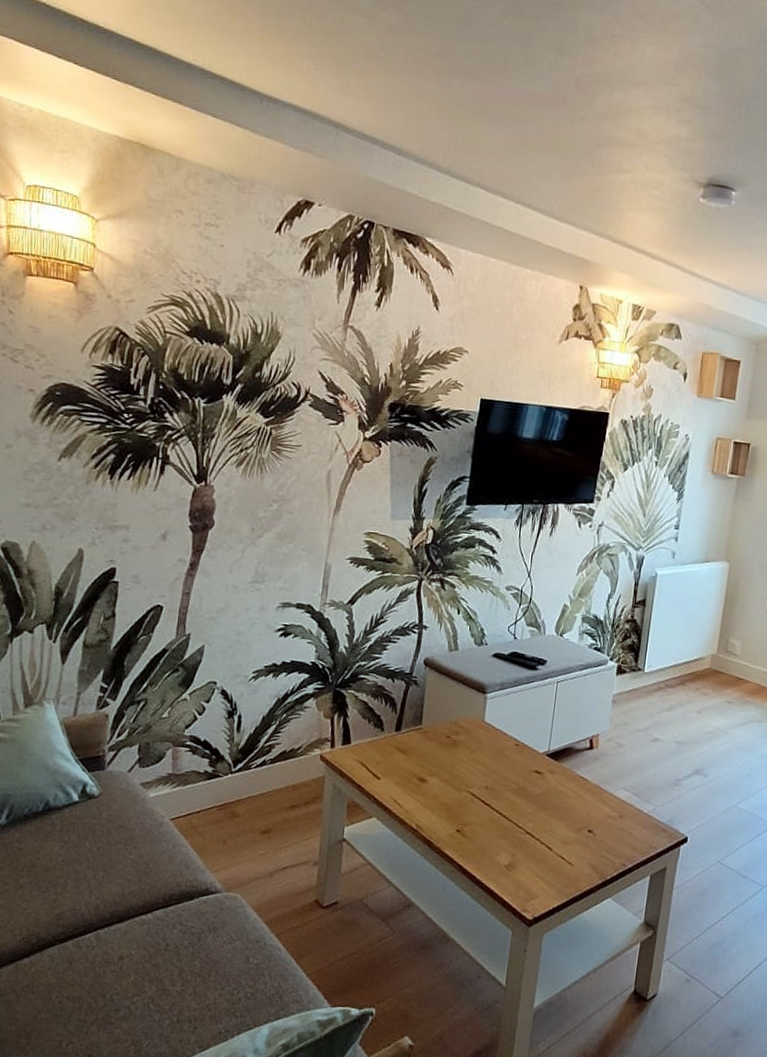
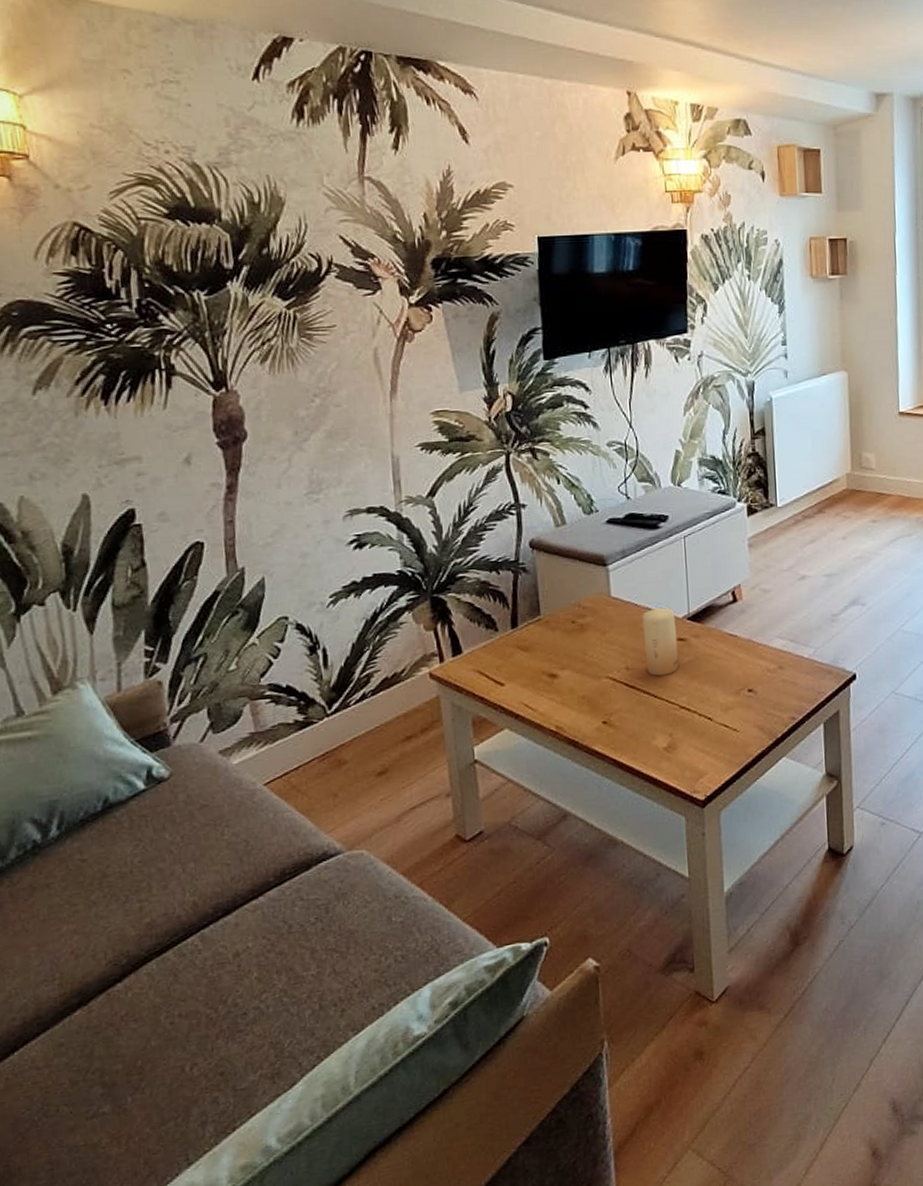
candle: none [503,740,537,802] -> present [642,608,679,676]

